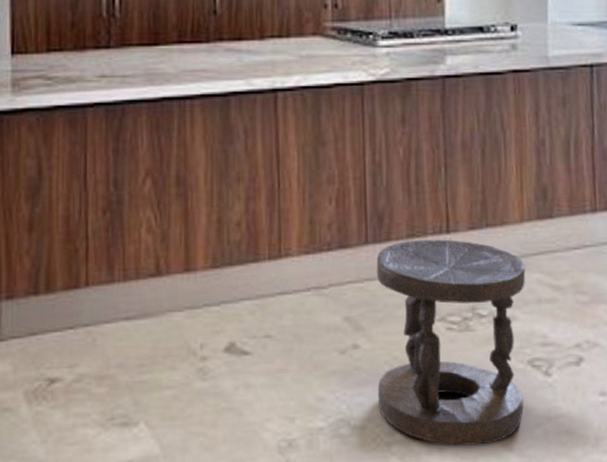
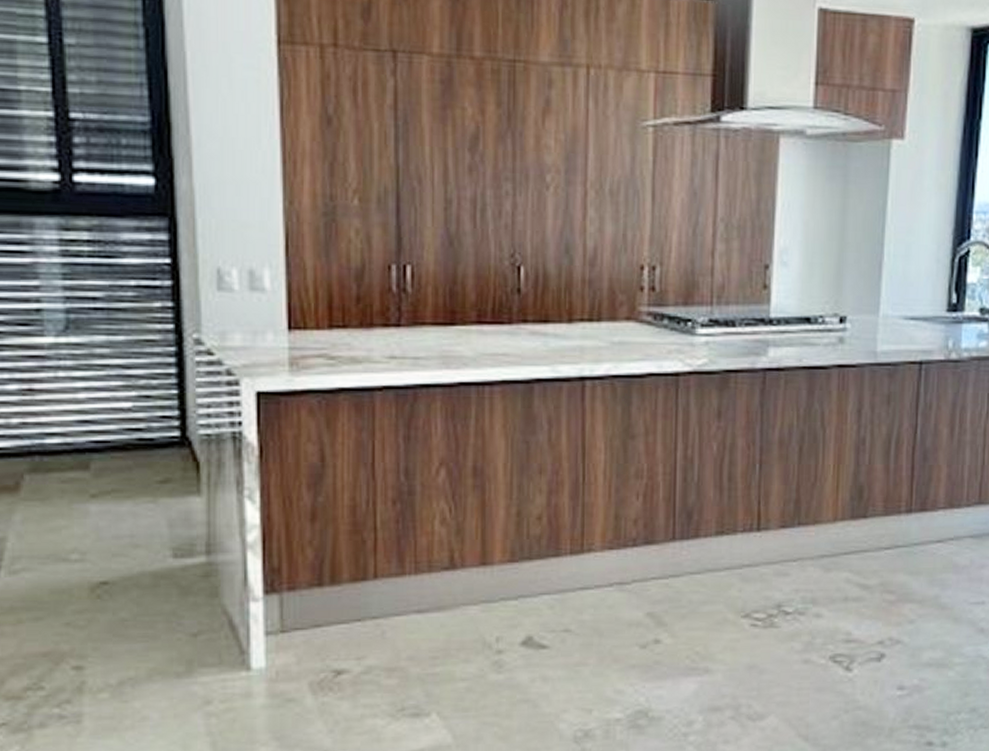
stool: present [376,239,526,446] -> none [677,537,835,736]

